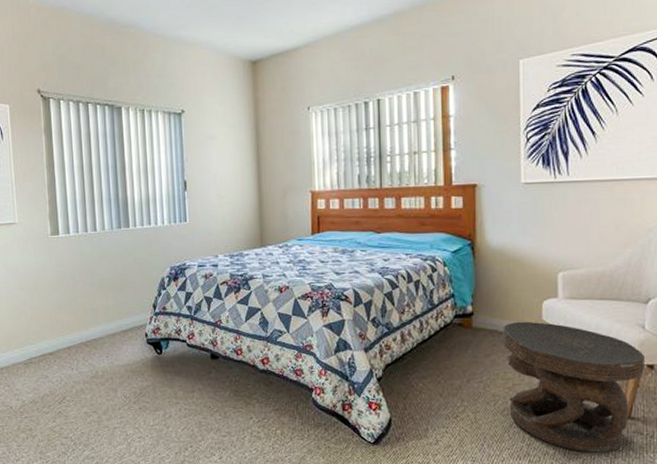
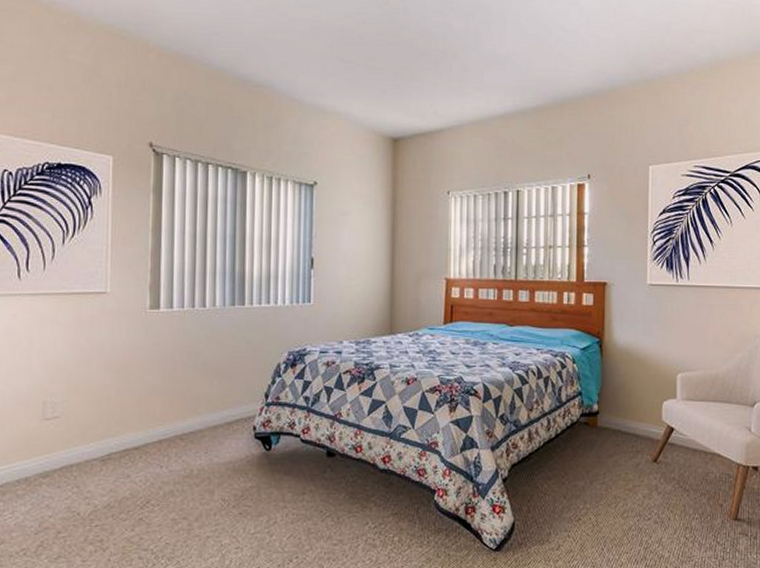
carved stool: present [501,321,646,453] -> none [624,421,751,555]

